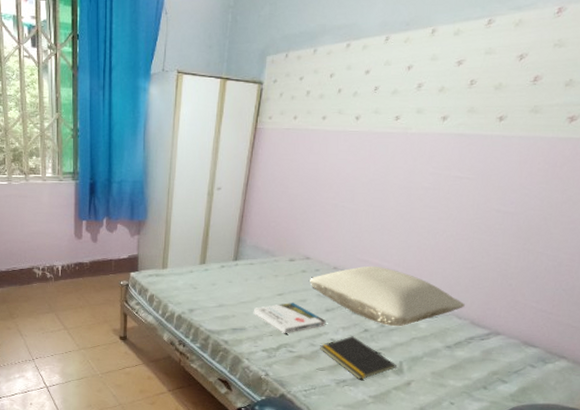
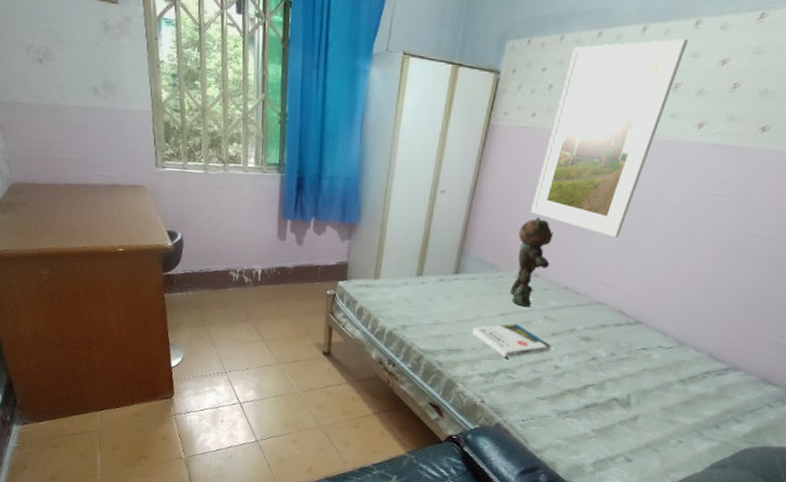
teddy bear: none [285,207,320,287] -> present [509,217,553,307]
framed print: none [299,45,427,221] -> present [531,38,689,238]
pillow: present [310,265,465,327] -> none [536,287,704,357]
notepad: present [320,336,397,380] -> none [542,364,624,412]

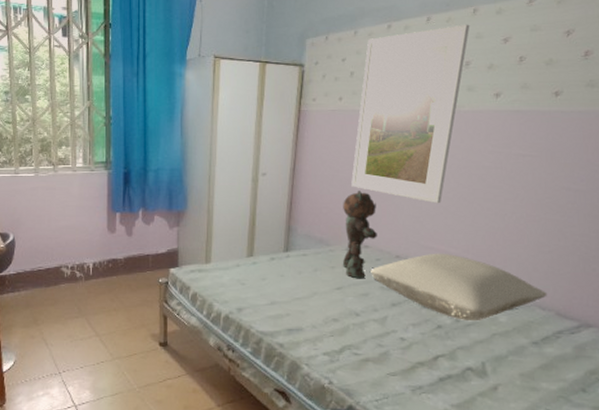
book: present [472,324,551,358] -> none [310,297,393,334]
pillow: none [536,287,704,357] -> present [371,253,547,322]

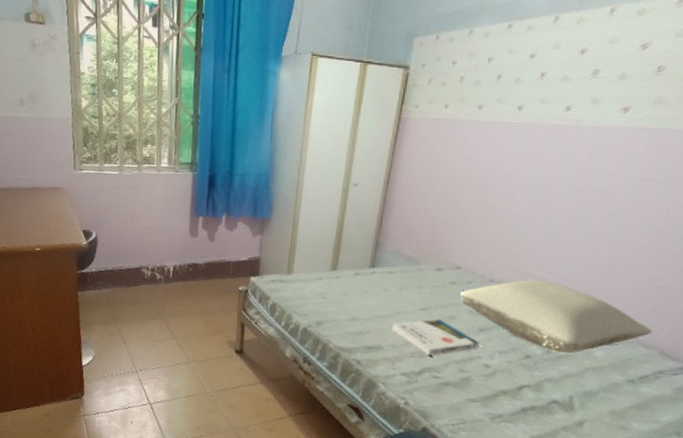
book: none [310,297,393,334] -> present [391,319,479,356]
teddy bear: present [342,191,377,279] -> none [430,208,474,301]
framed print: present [351,24,470,204] -> none [449,26,605,228]

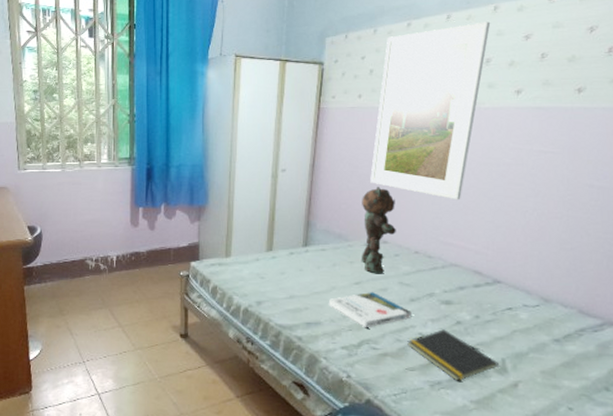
teddy bear: none [430,208,474,301] -> present [361,187,396,274]
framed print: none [449,26,605,228] -> present [370,21,491,200]
pillow: present [460,279,652,354] -> none [389,249,569,318]
notepad: none [471,362,566,416] -> present [407,329,499,381]

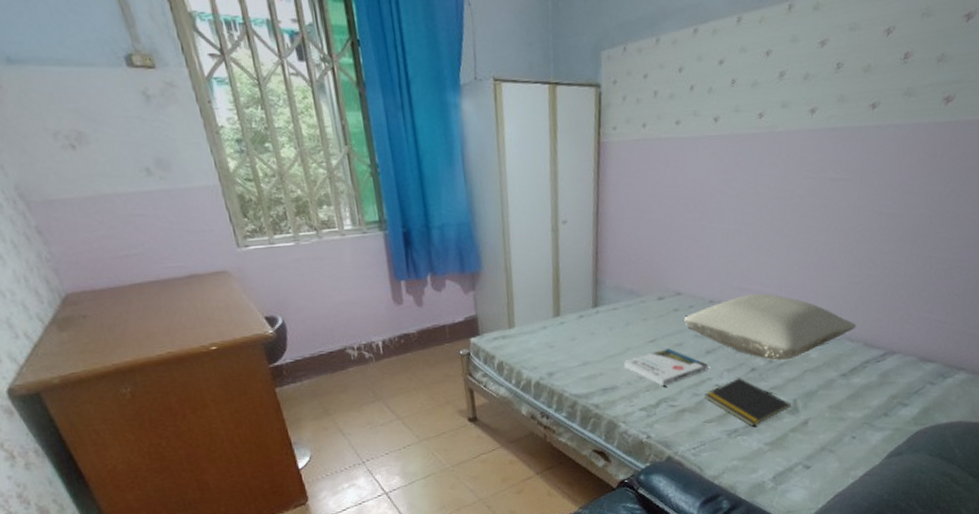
teddy bear: present [361,187,396,274] -> none [652,233,690,329]
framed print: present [370,21,491,200] -> none [660,24,785,241]
pillow: none [389,249,569,318] -> present [684,293,856,361]

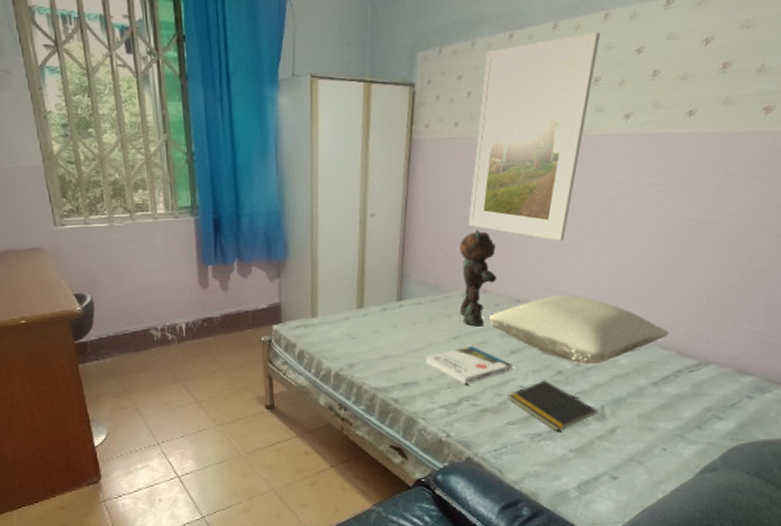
teddy bear: none [652,233,690,329] -> present [459,230,496,327]
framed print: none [660,24,785,241] -> present [468,32,601,242]

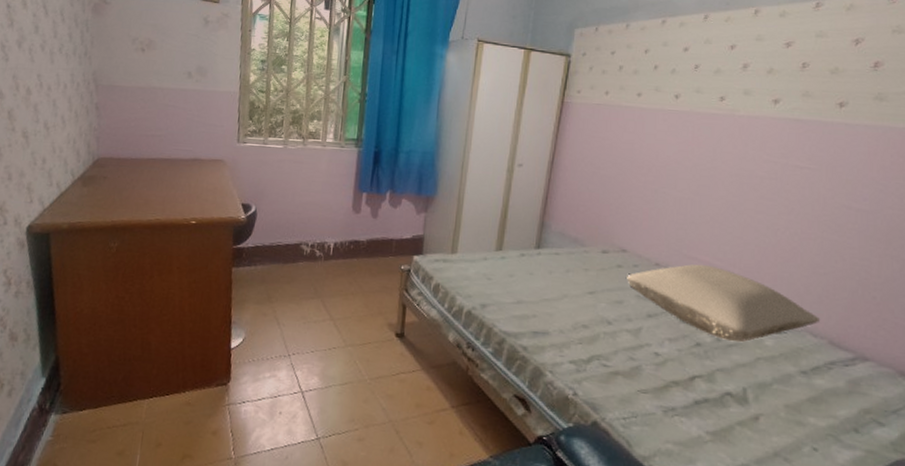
book: present [425,346,512,385] -> none [558,303,648,343]
teddy bear: present [459,230,496,327] -> none [596,190,638,285]
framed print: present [468,32,601,242] -> none [612,25,751,212]
notepad: present [508,380,598,432] -> none [641,350,739,409]

